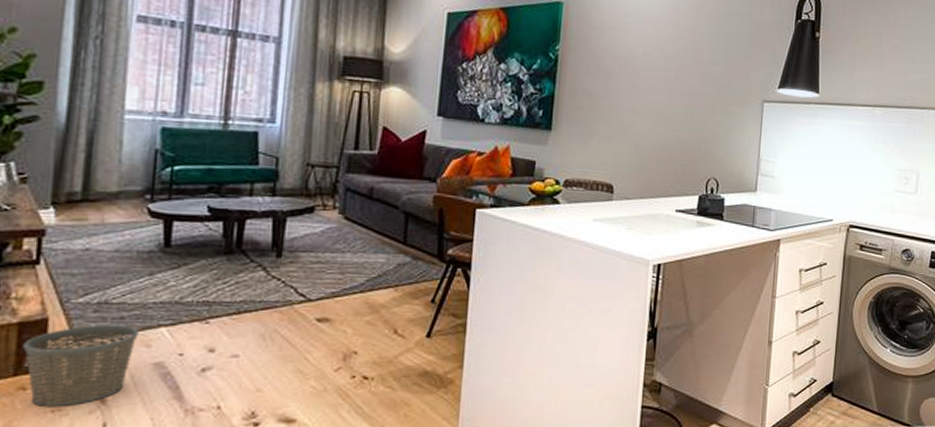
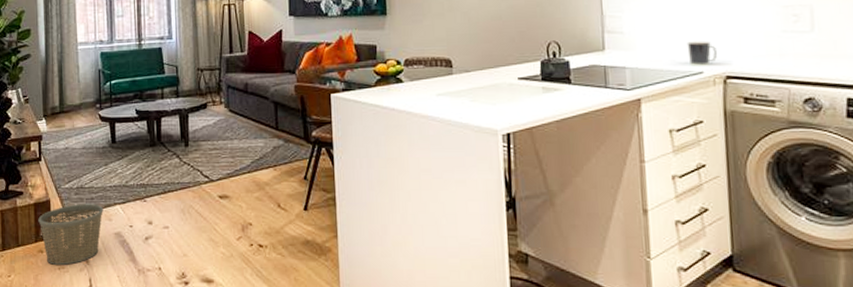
mug: none [823,191,845,215] -> present [687,41,717,66]

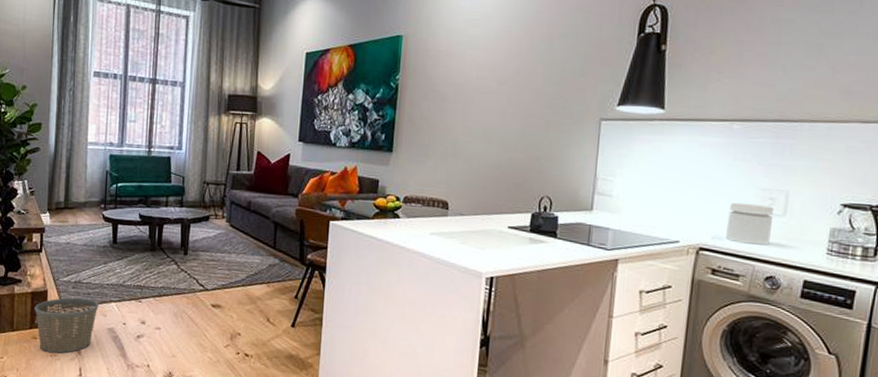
mug: present [687,41,717,66] -> none [668,211,695,236]
jar: none [751,23,802,67] -> present [726,202,774,245]

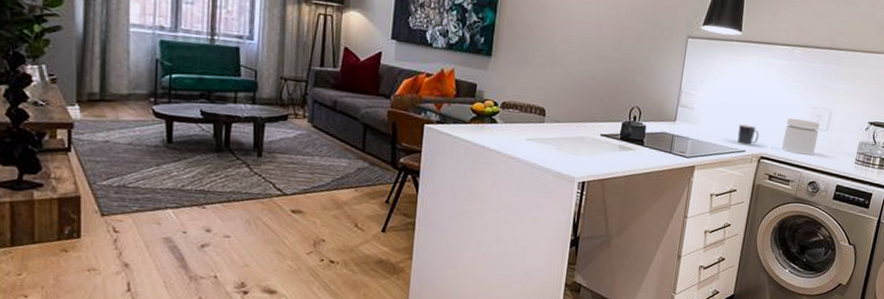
basket: present [34,297,99,354] -> none [63,203,151,267]
mug: none [668,211,695,236] -> present [737,124,759,146]

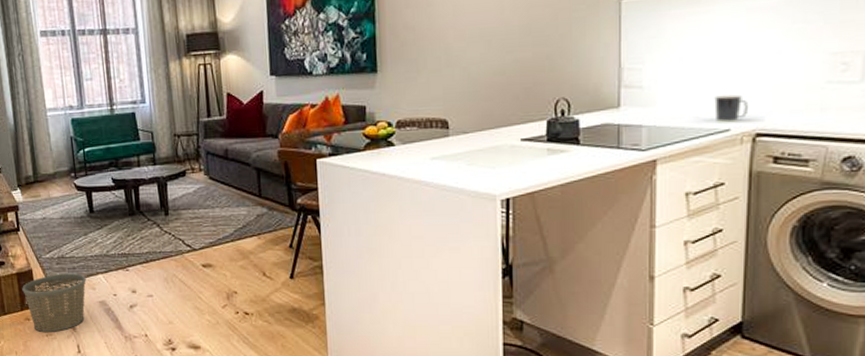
basket: none [63,203,151,267] -> present [22,273,86,332]
jar: present [782,117,820,155] -> none [789,72,849,122]

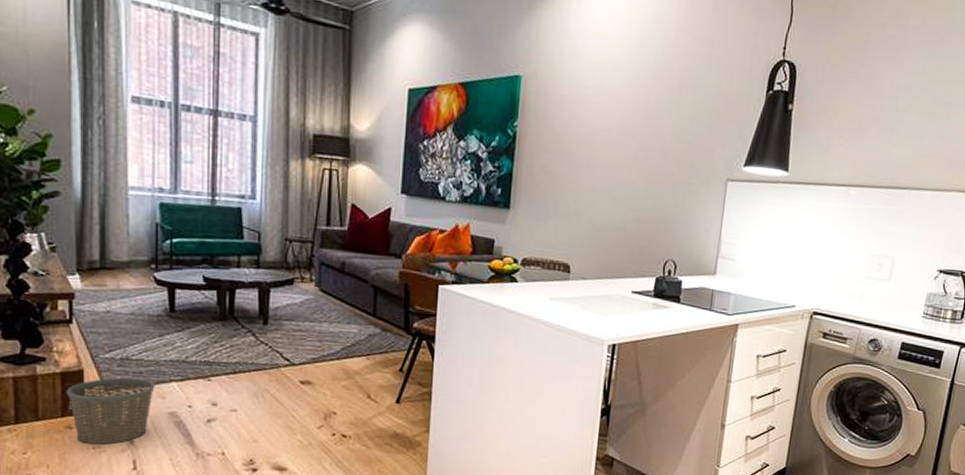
mug: present [714,94,748,123] -> none [786,276,810,301]

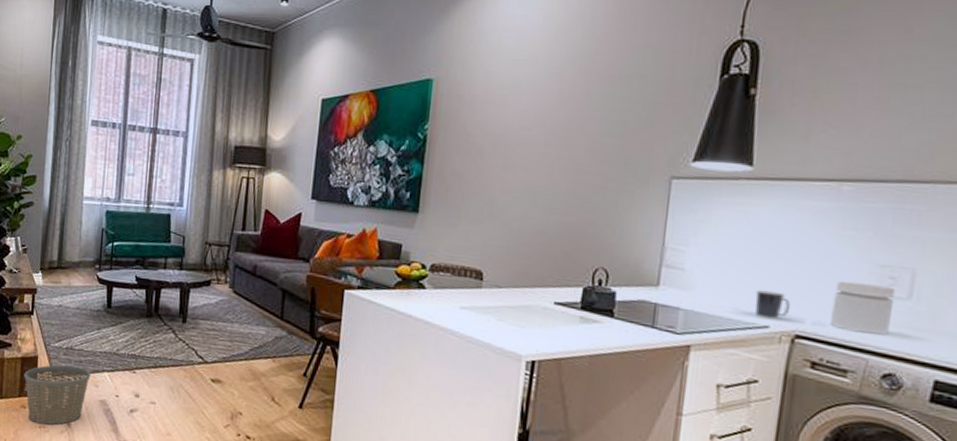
mug: none [786,276,810,301] -> present [754,290,790,320]
jar: none [837,267,881,309] -> present [830,280,896,335]

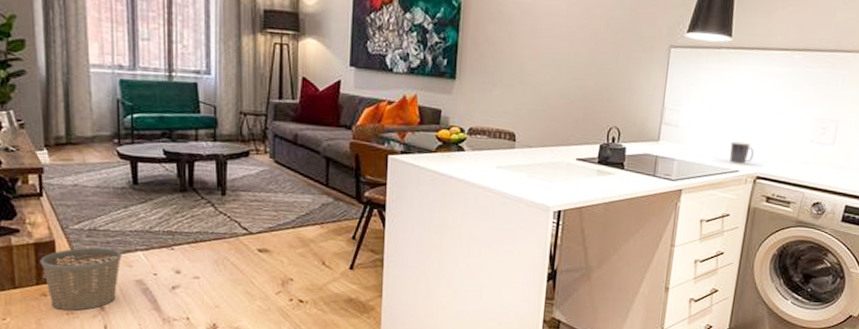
jar: present [830,280,896,335] -> none [781,131,825,173]

